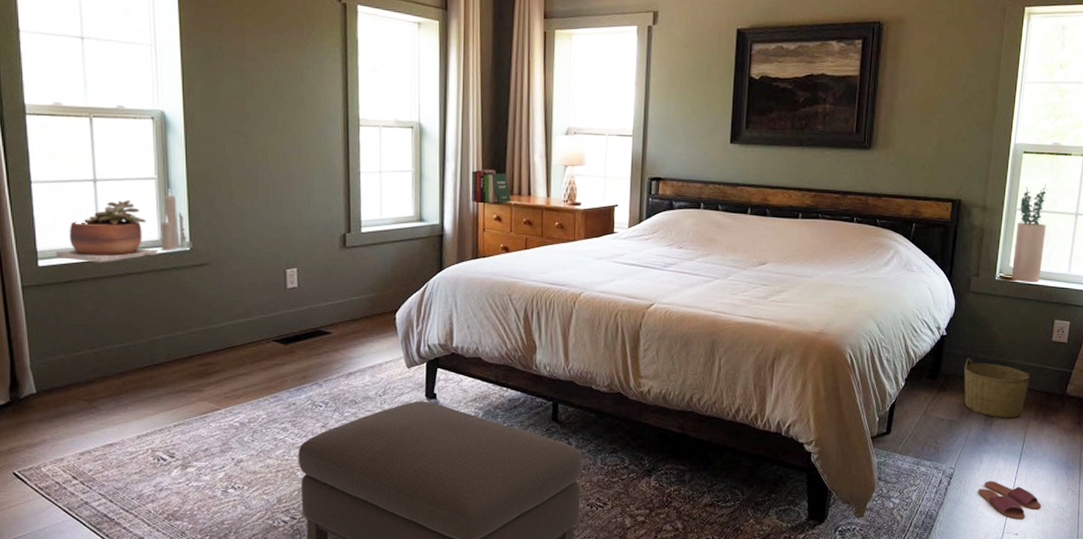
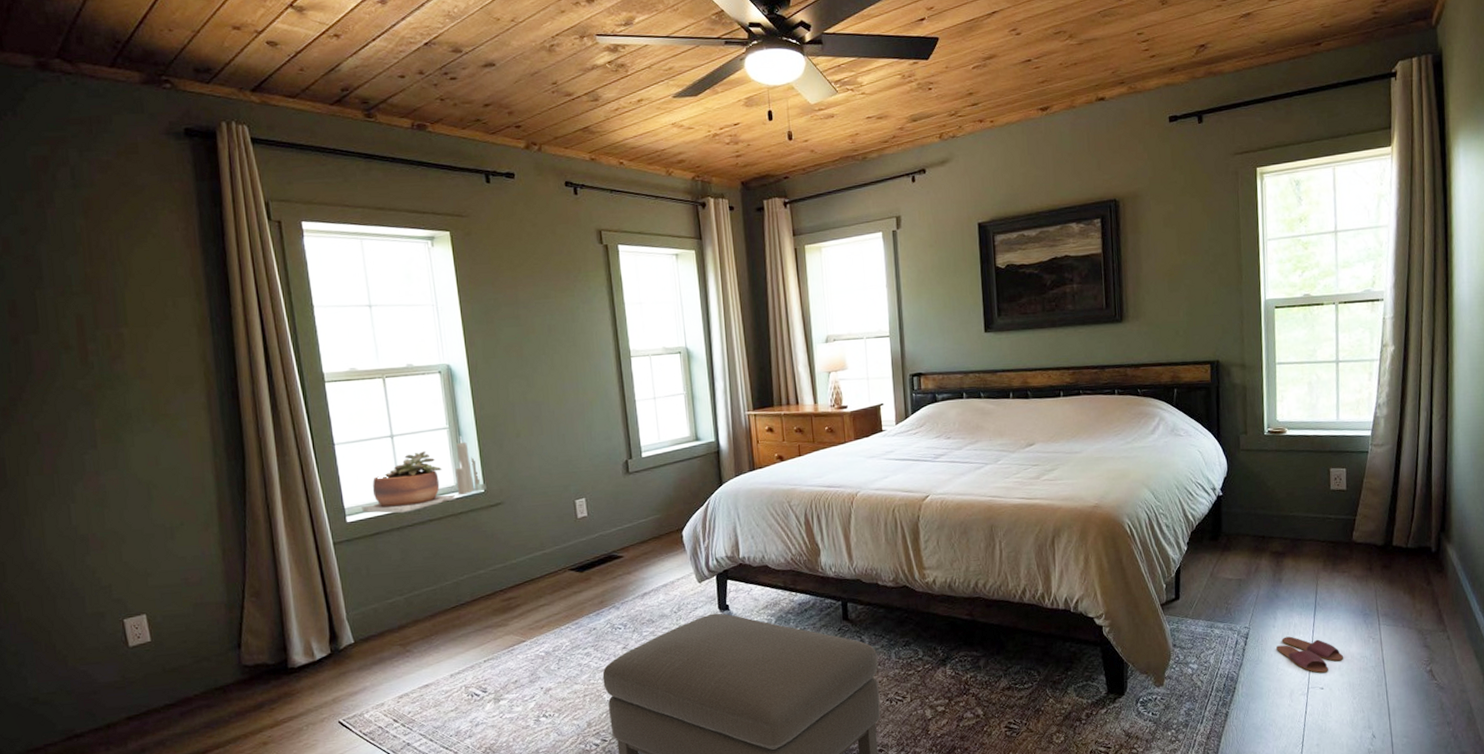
books: present [471,169,512,204] -> none [740,383,781,417]
basket: present [964,358,1031,418] -> none [1245,515,1315,572]
vase: present [1011,182,1048,282] -> none [1278,334,1310,435]

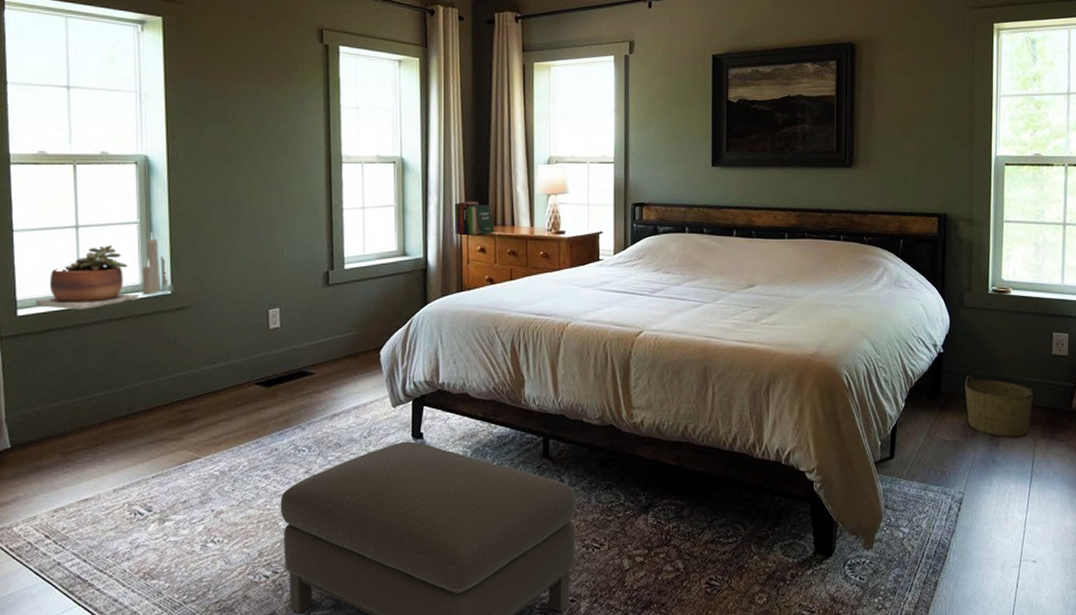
books: none [740,383,781,417] -> present [454,201,495,236]
basket: none [1245,515,1315,572] -> present [964,375,1034,437]
slippers: present [1276,636,1343,673] -> none [990,504,1057,546]

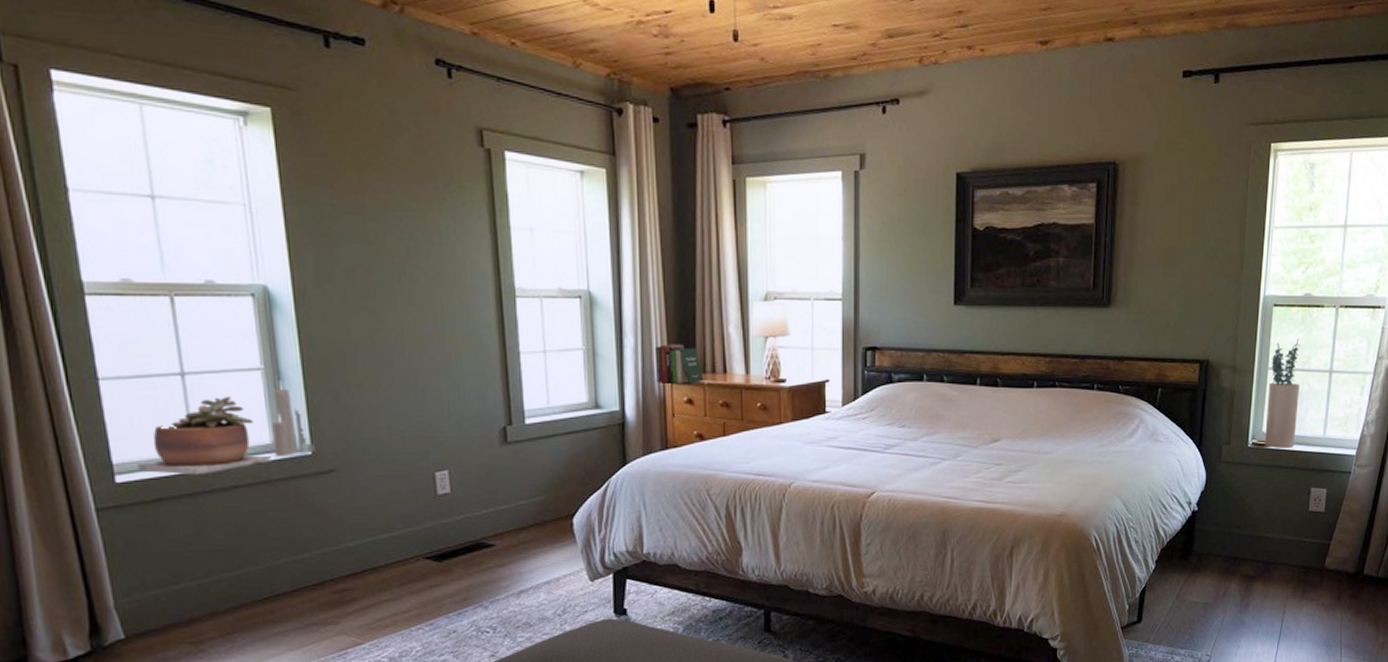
basket: present [964,375,1034,437] -> none [1217,534,1288,598]
vase: none [1004,193,1035,295] -> present [1265,338,1300,448]

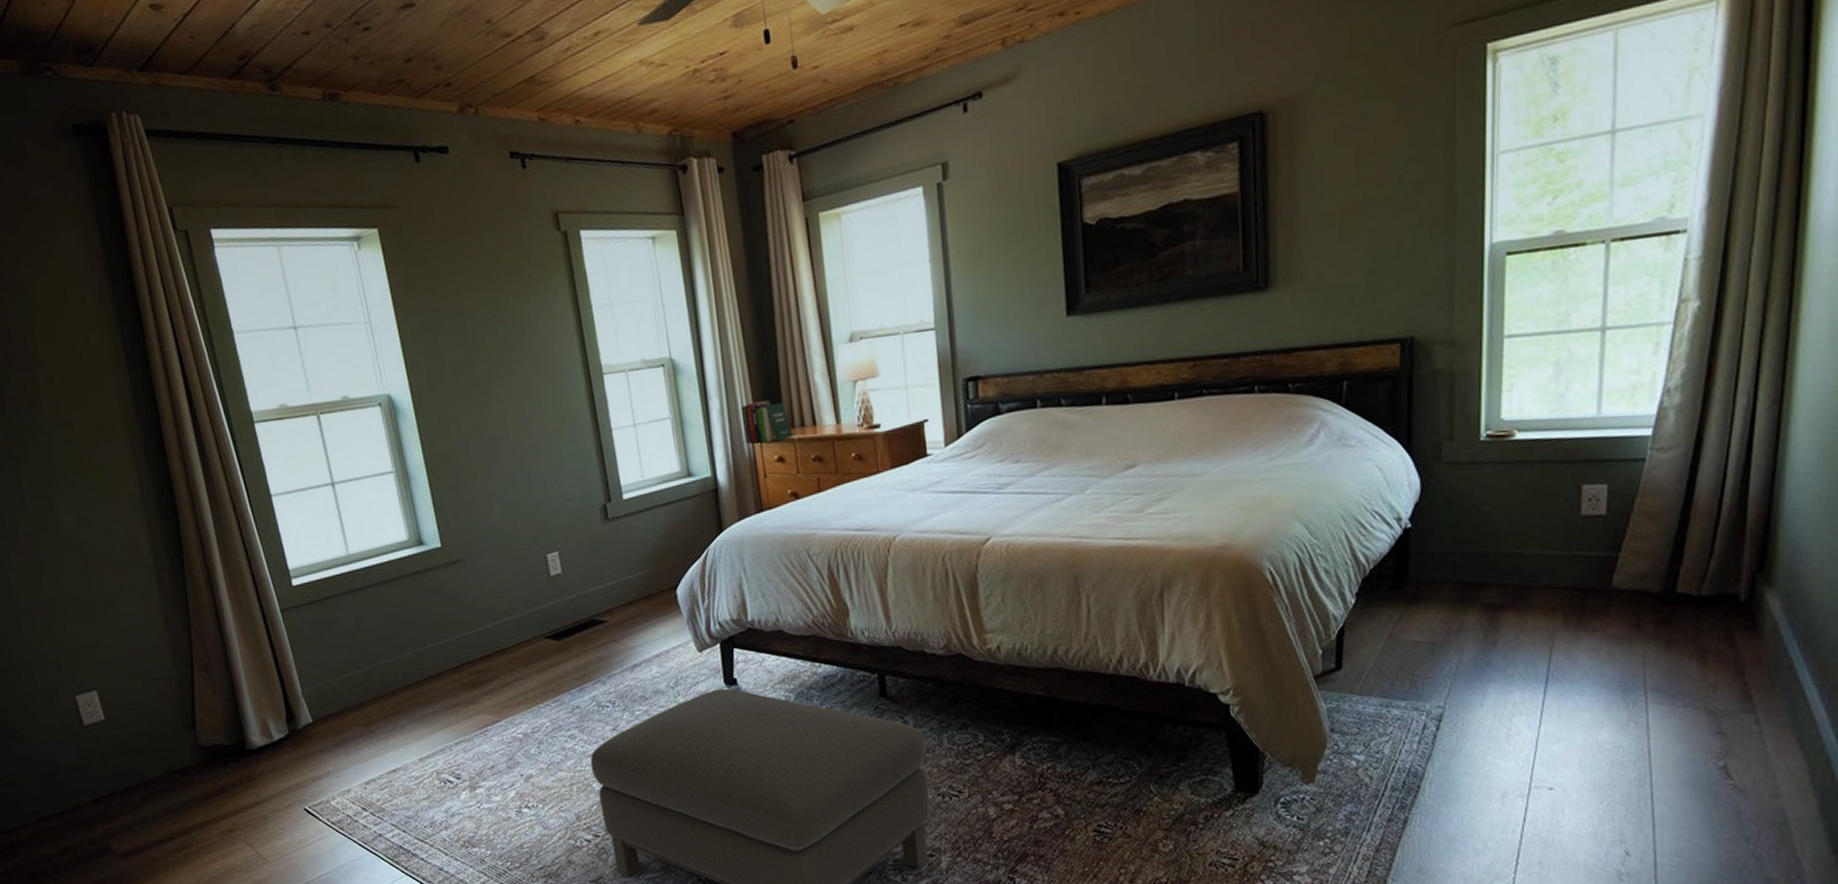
succulent plant: present [138,397,273,476] -> none [307,500,410,575]
candle: present [272,380,315,458] -> none [405,480,444,552]
vase: present [1265,338,1300,448] -> none [1505,291,1555,439]

